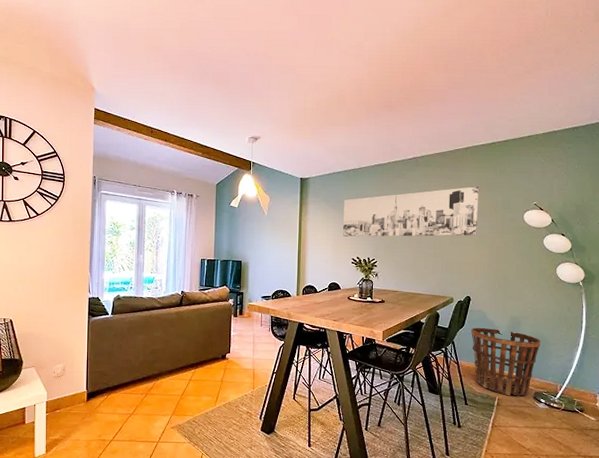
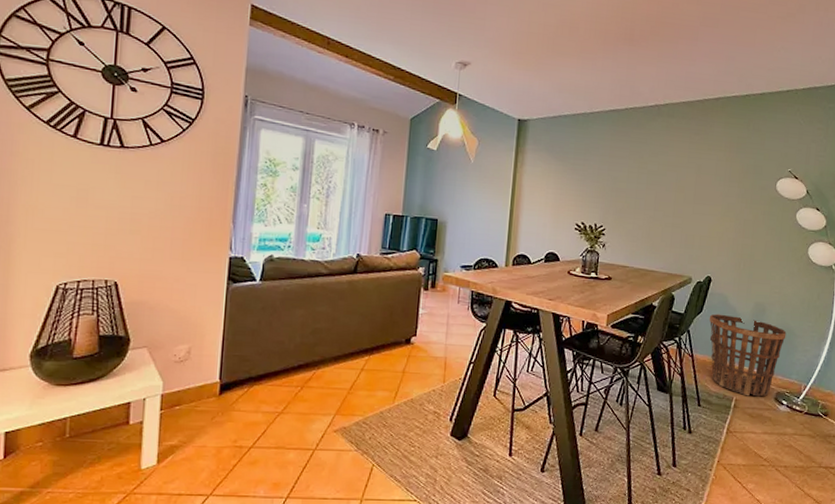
wall art: present [342,186,480,237] -> none [565,145,729,205]

